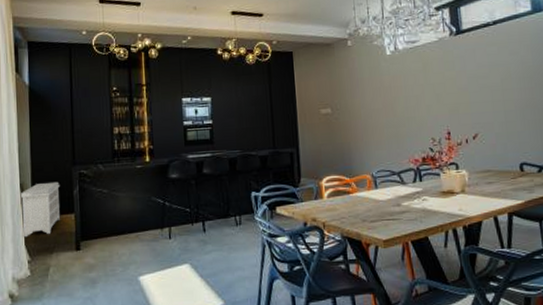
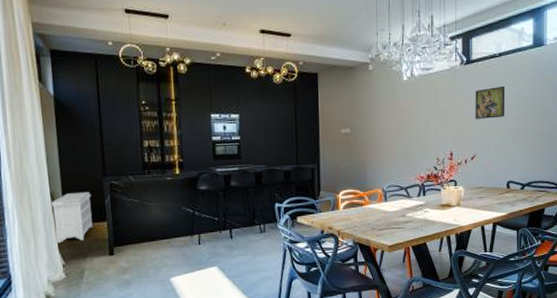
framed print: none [470,55,508,94] -> present [475,85,506,119]

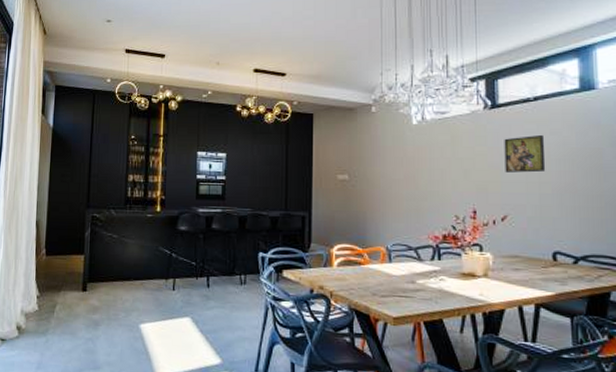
bench: present [51,191,92,244] -> none [34,222,73,273]

